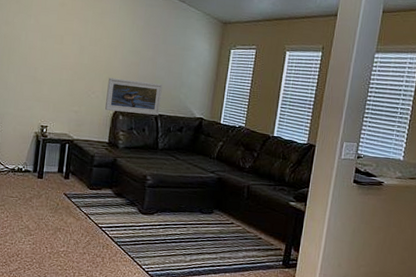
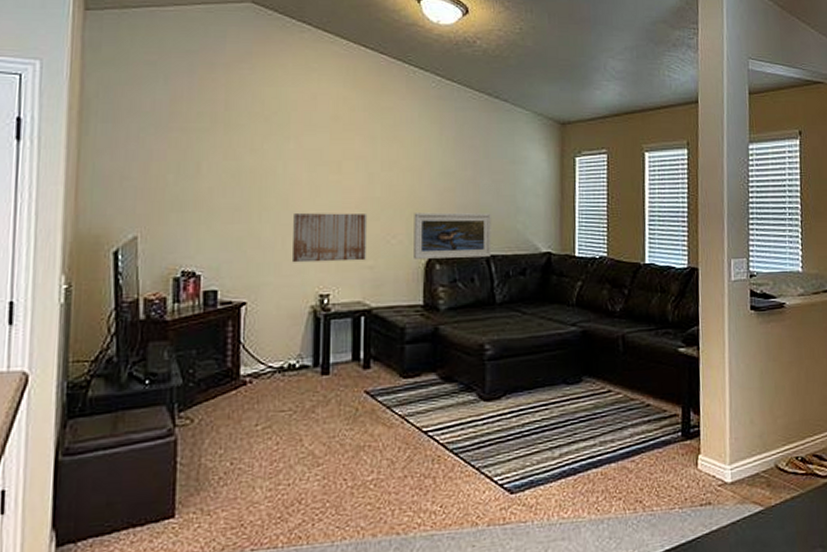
wall art: none [26,69,77,107] -> present [293,213,368,263]

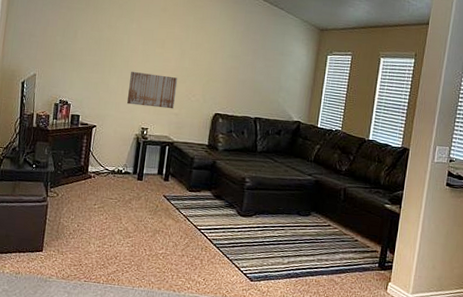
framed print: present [414,212,492,259] -> none [205,81,261,119]

